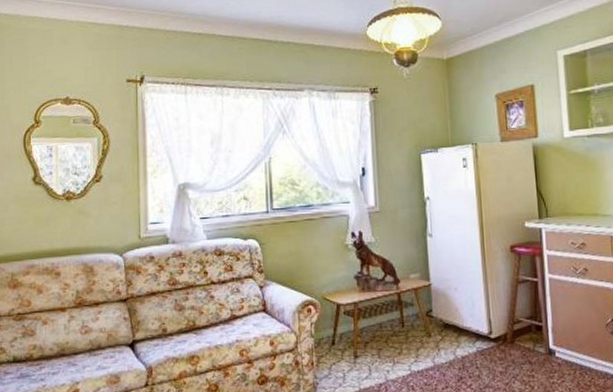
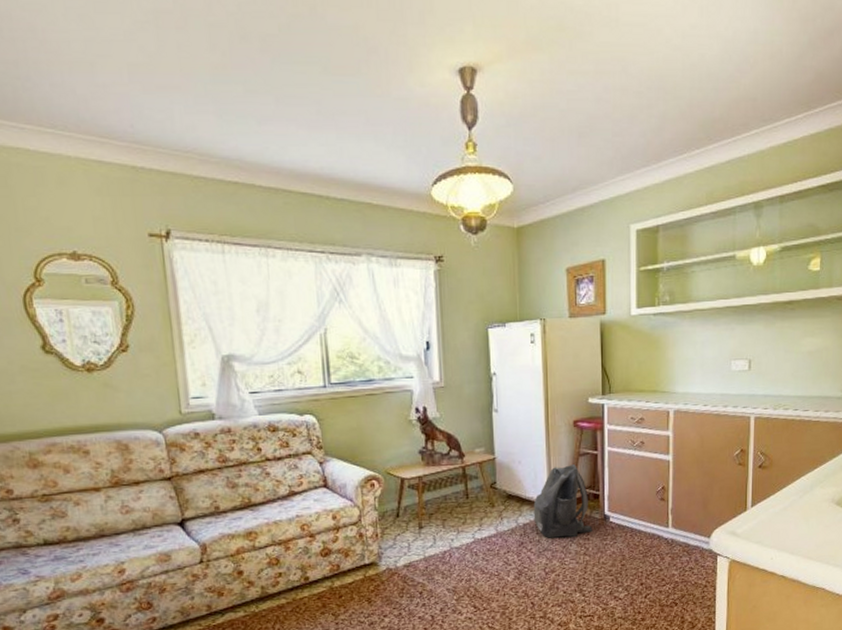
backpack: none [471,292,537,374] -> present [533,464,593,538]

